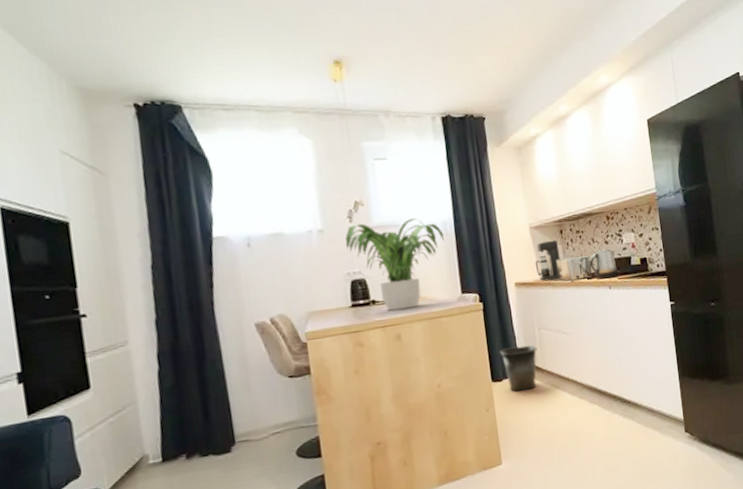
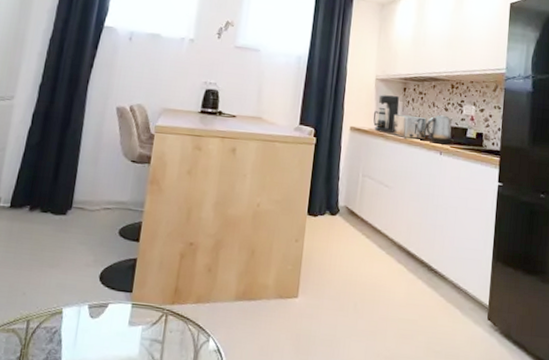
potted plant: present [345,218,445,311] -> none [209,41,297,127]
waste bin: present [499,345,538,392] -> none [321,186,358,232]

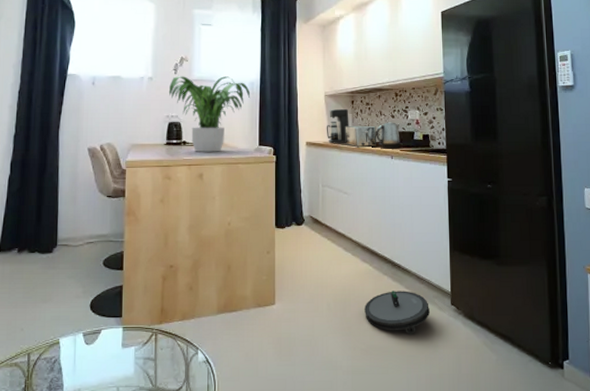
potted plant: none [209,41,297,127] -> present [168,76,251,152]
robot vacuum: none [393,297,465,348] -> present [365,291,431,336]

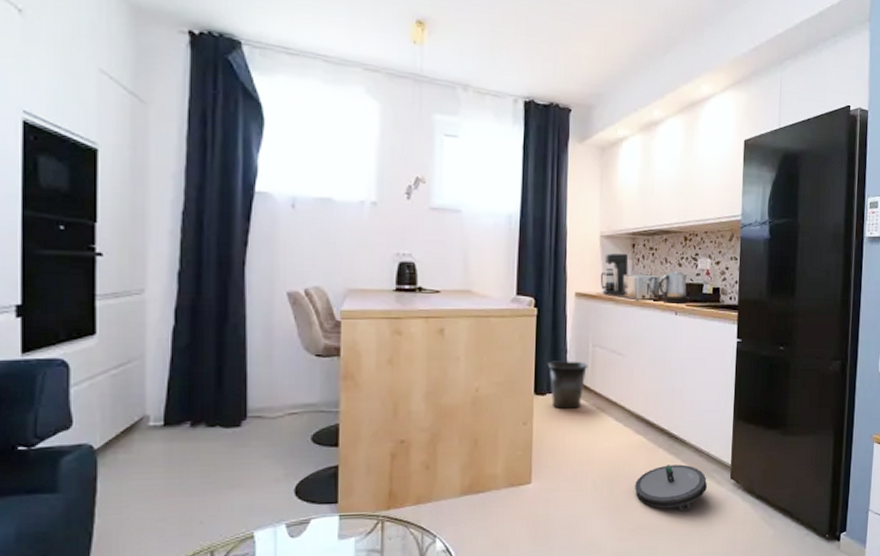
potted plant: present [168,76,251,152] -> none [398,202,508,302]
waste bin: none [285,199,319,240] -> present [547,361,588,409]

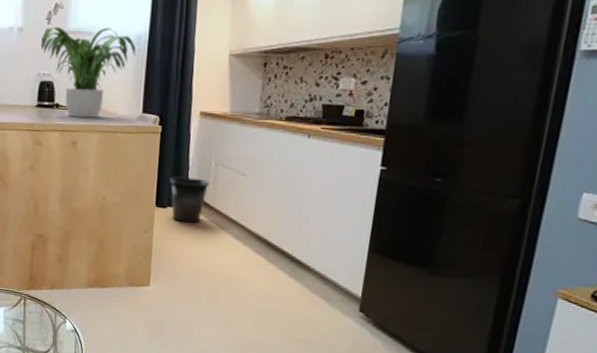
potted plant: none [398,202,508,302] -> present [40,26,136,118]
coffee maker: present [600,253,629,296] -> none [226,72,259,116]
toaster: present [622,274,660,301] -> none [251,94,293,123]
robot vacuum: present [635,464,708,513] -> none [251,288,332,337]
kettle: present [659,271,687,304] -> none [291,91,325,126]

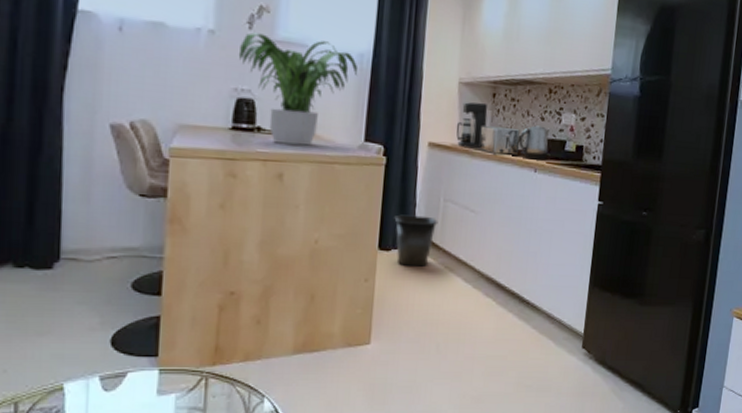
coffee maker: none [226,72,259,116] -> present [456,102,488,148]
toaster: none [251,94,293,123] -> present [480,125,520,157]
kettle: none [291,91,325,126] -> present [518,125,549,160]

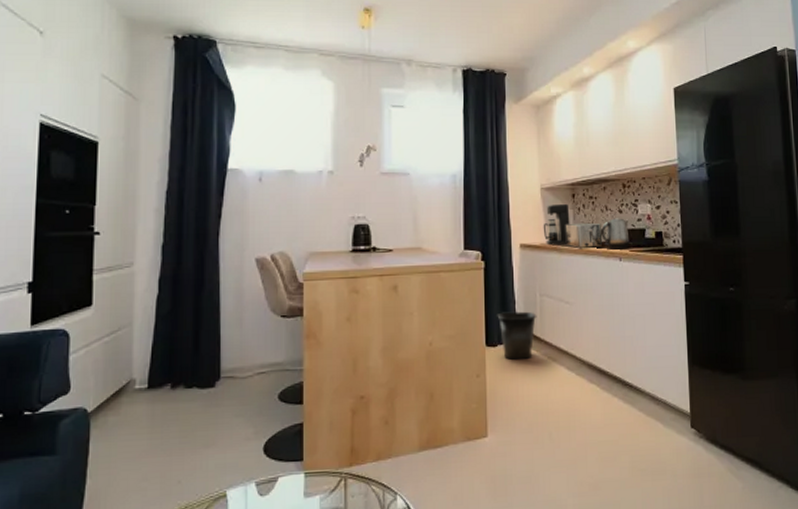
potted plant: present [238,32,358,146] -> none [353,168,453,259]

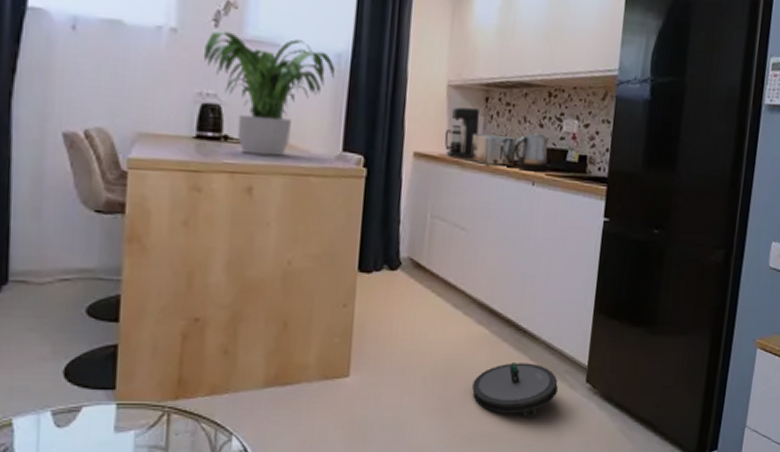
potted plant: none [353,168,453,259] -> present [203,31,336,156]
waste bin: present [497,311,537,360] -> none [375,232,425,291]
robot vacuum: none [592,413,668,465] -> present [472,362,559,420]

